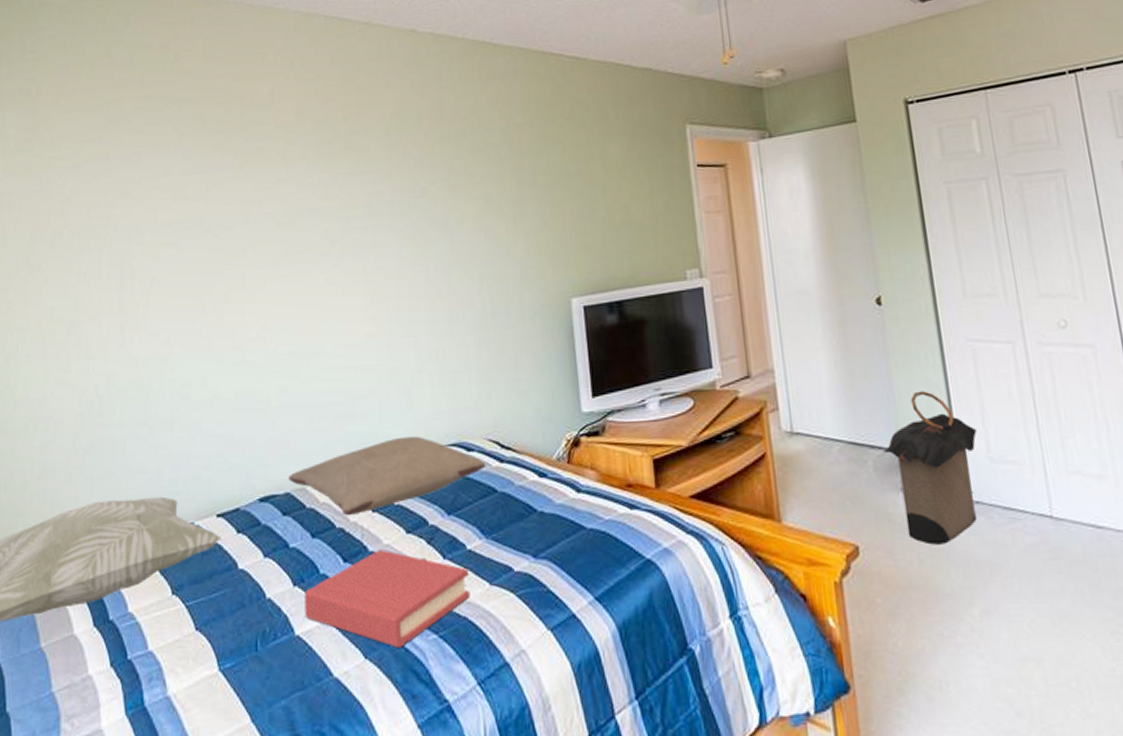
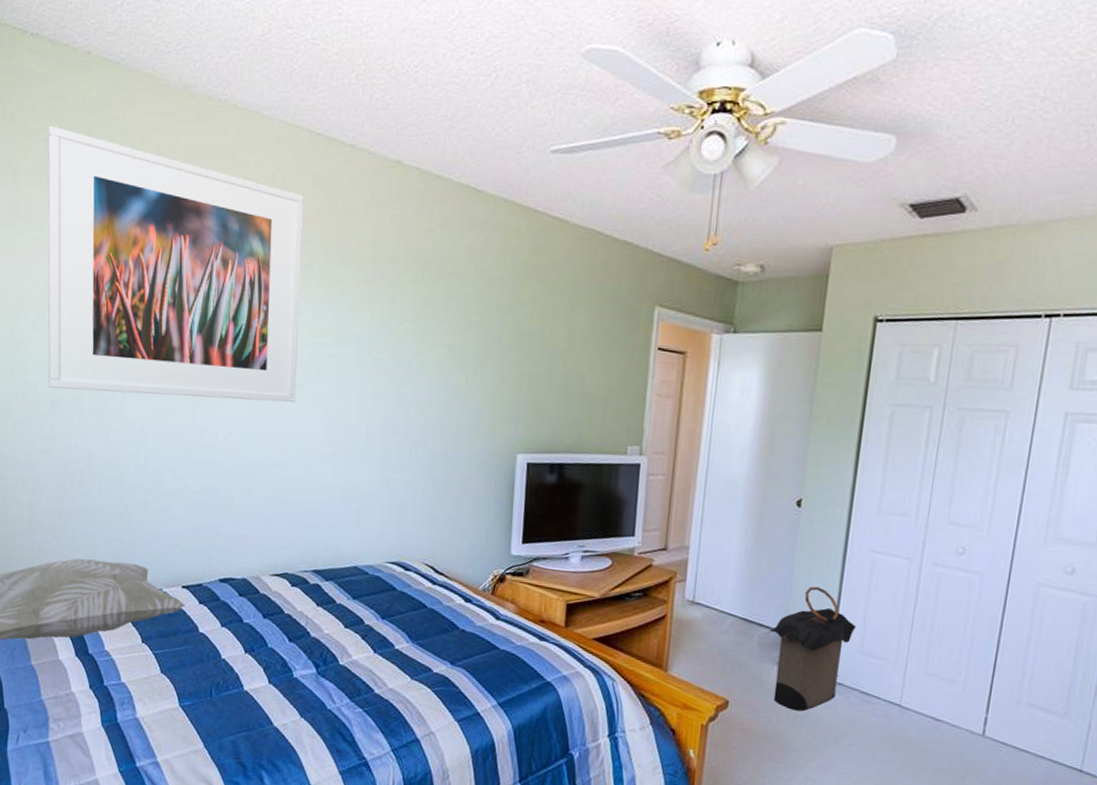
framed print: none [64,50,331,311] -> present [47,125,304,403]
pillow: present [289,436,486,516] -> none [246,548,420,606]
hardback book: present [304,549,471,649] -> none [253,636,395,715]

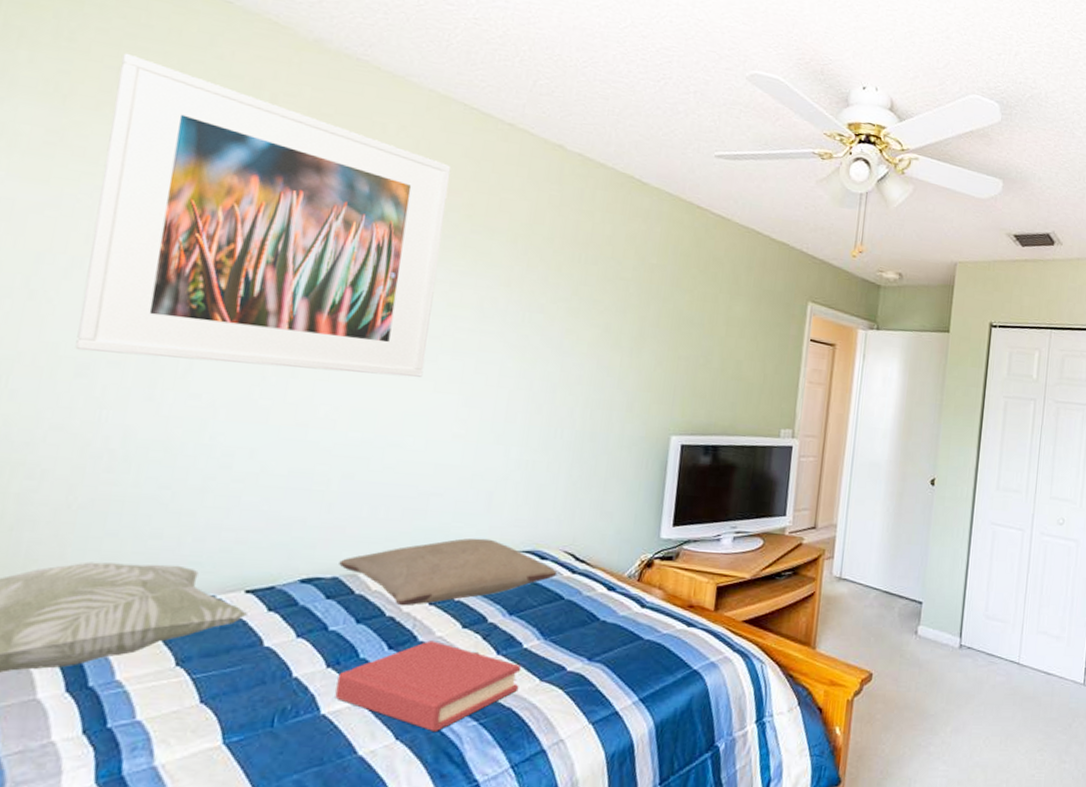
pillow: none [246,548,420,606] -> present [339,538,558,606]
hardback book: none [253,636,395,715] -> present [335,640,522,733]
laundry hamper: present [768,586,856,711] -> none [908,557,981,677]

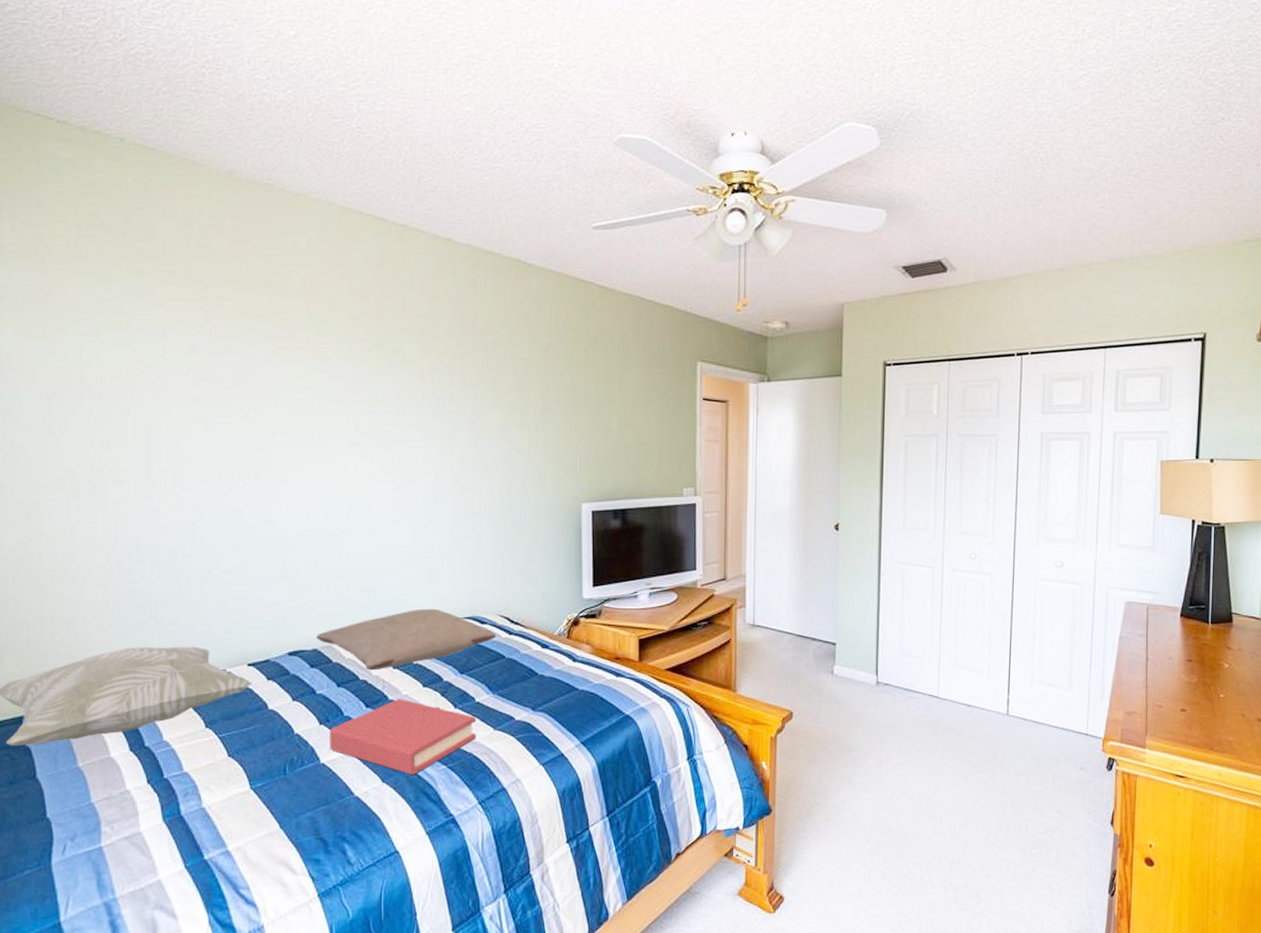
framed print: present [75,53,452,377] -> none [79,210,360,474]

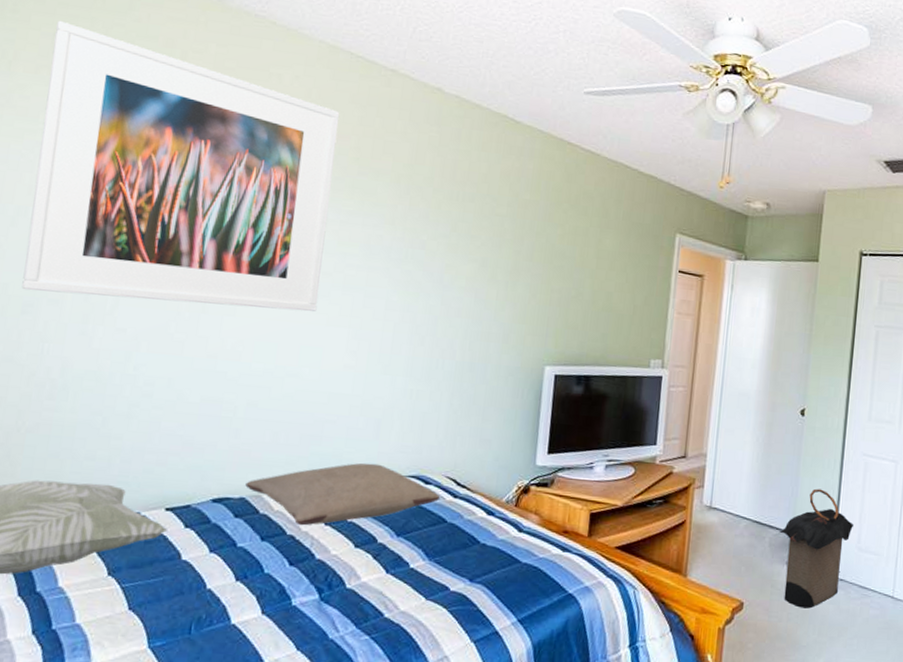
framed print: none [79,210,360,474] -> present [21,20,340,312]
hardback book: present [330,699,477,776] -> none [243,558,409,645]
laundry hamper: none [821,599,894,713] -> present [778,488,853,609]

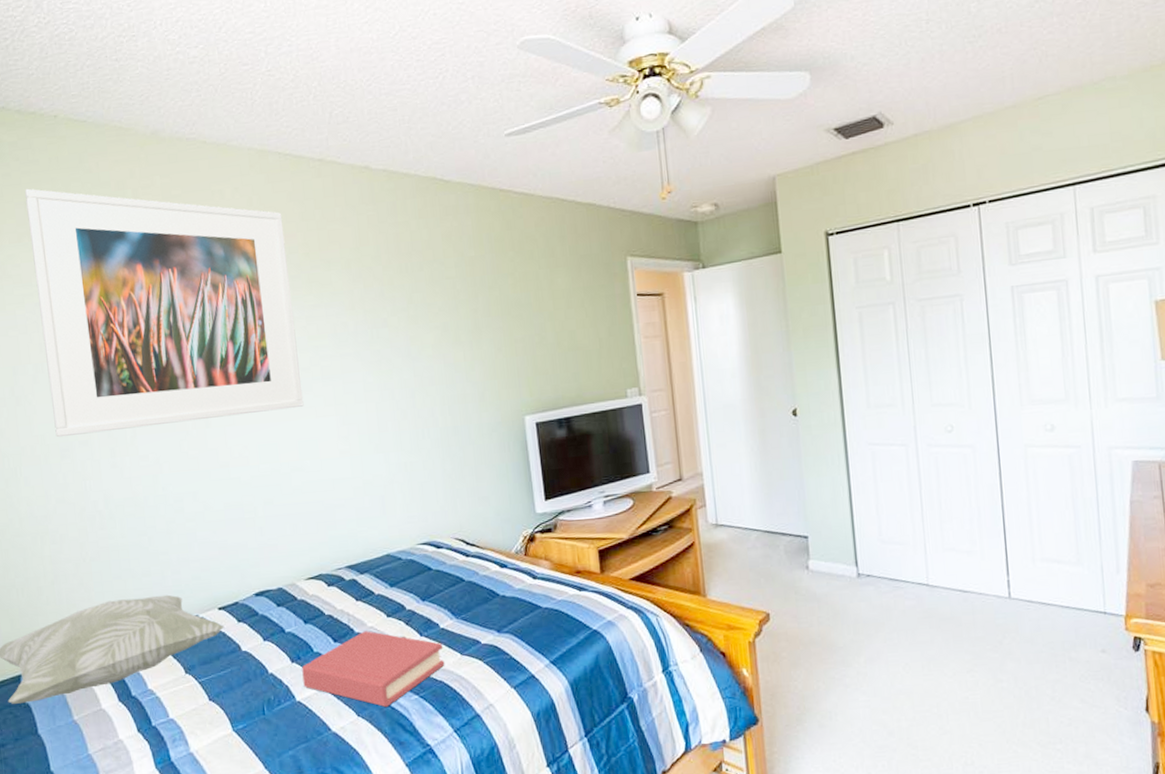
hardback book: none [243,558,409,645] -> present [302,631,445,708]
pillow: present [245,462,441,526] -> none [279,537,454,605]
laundry hamper: present [778,488,853,609] -> none [792,487,871,610]

